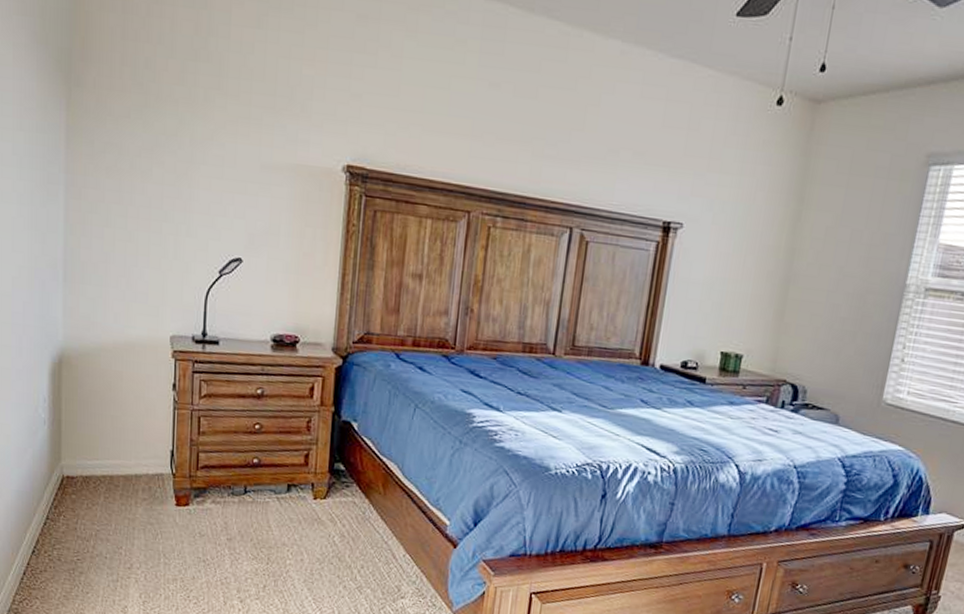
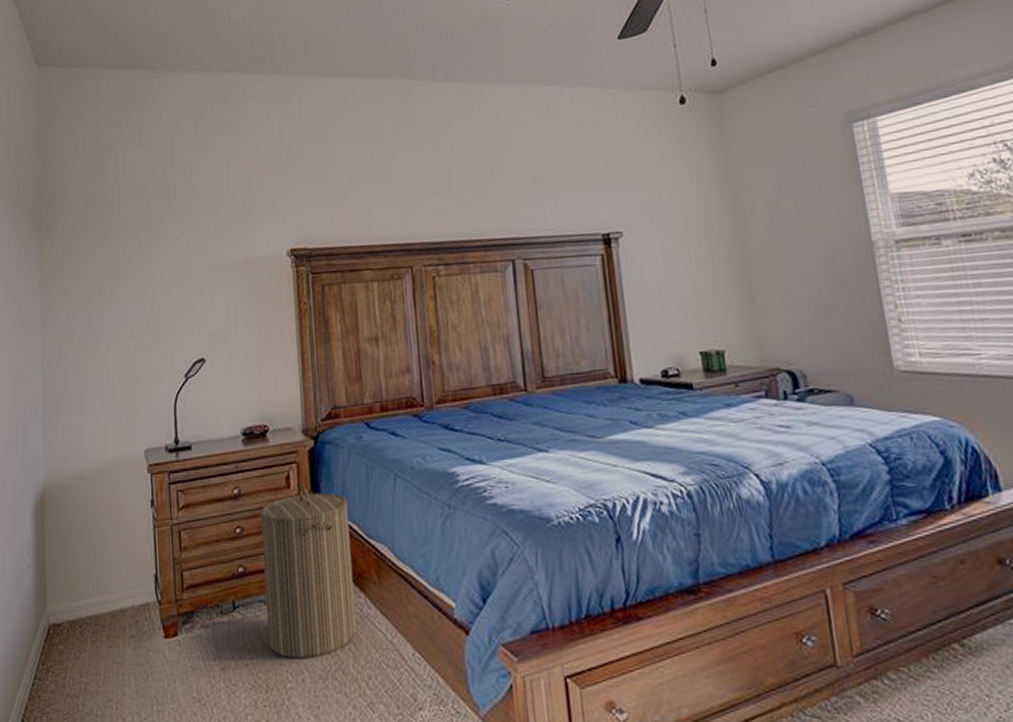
laundry hamper: none [274,396,367,544] -> present [260,484,357,659]

